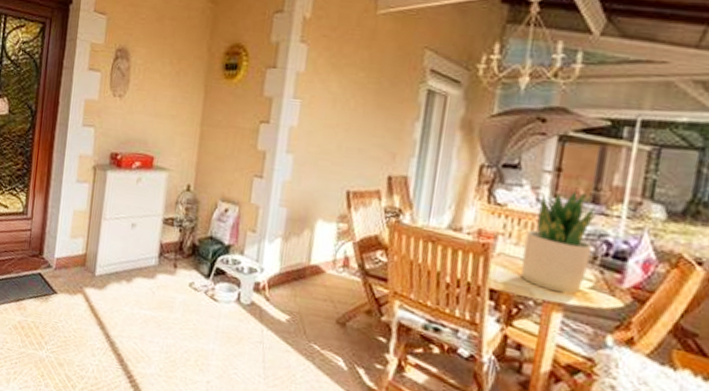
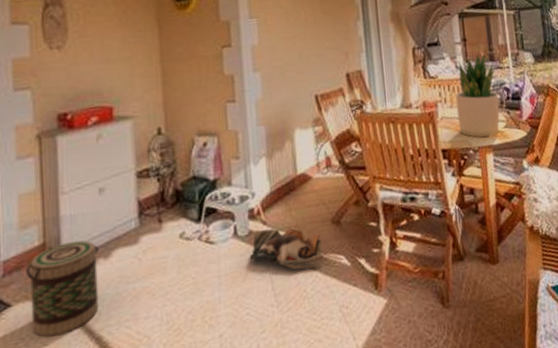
basket: none [68,257,125,329] -> present [26,240,100,337]
cat: none [246,303,321,361] -> present [249,228,323,270]

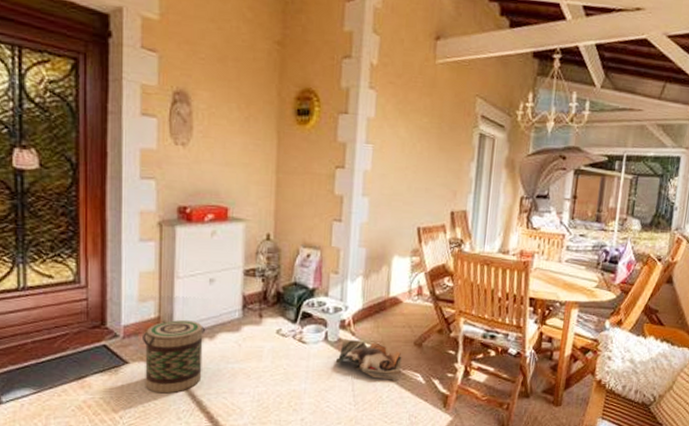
planter: present [456,54,500,138] -> none [551,213,600,294]

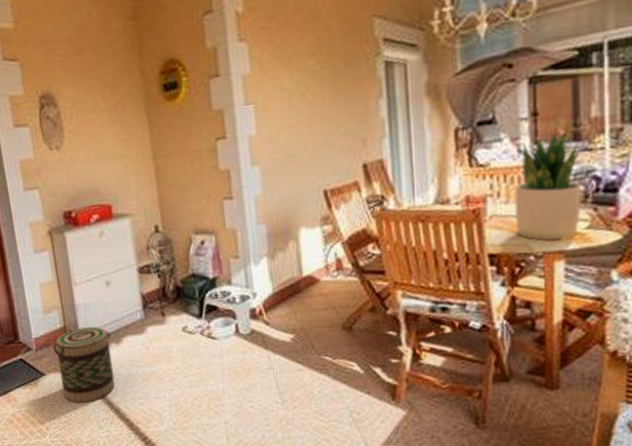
cat: present [335,339,402,381] -> none [251,329,332,372]
planter: none [551,213,600,294] -> present [514,132,582,241]

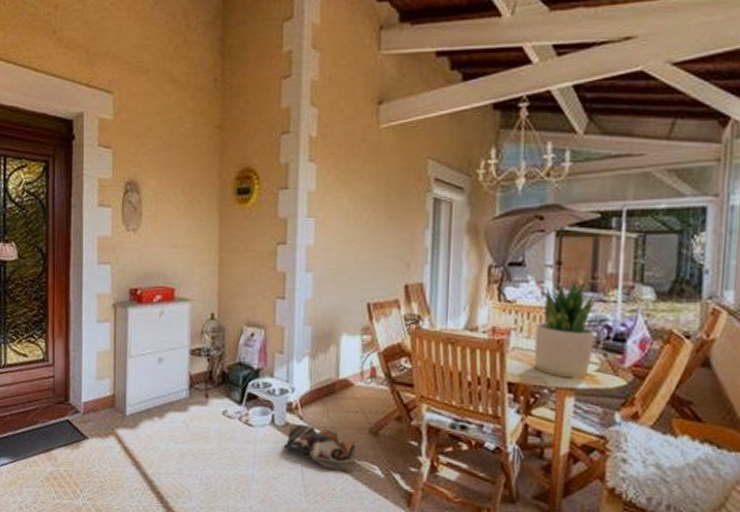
basket: present [53,327,116,403] -> none [100,397,156,471]
cat: none [251,329,332,372] -> present [283,423,356,472]

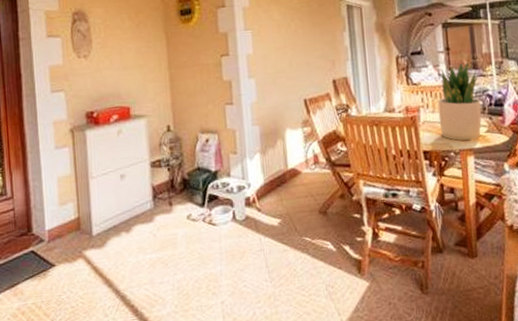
cat: present [283,423,356,472] -> none [246,215,311,252]

